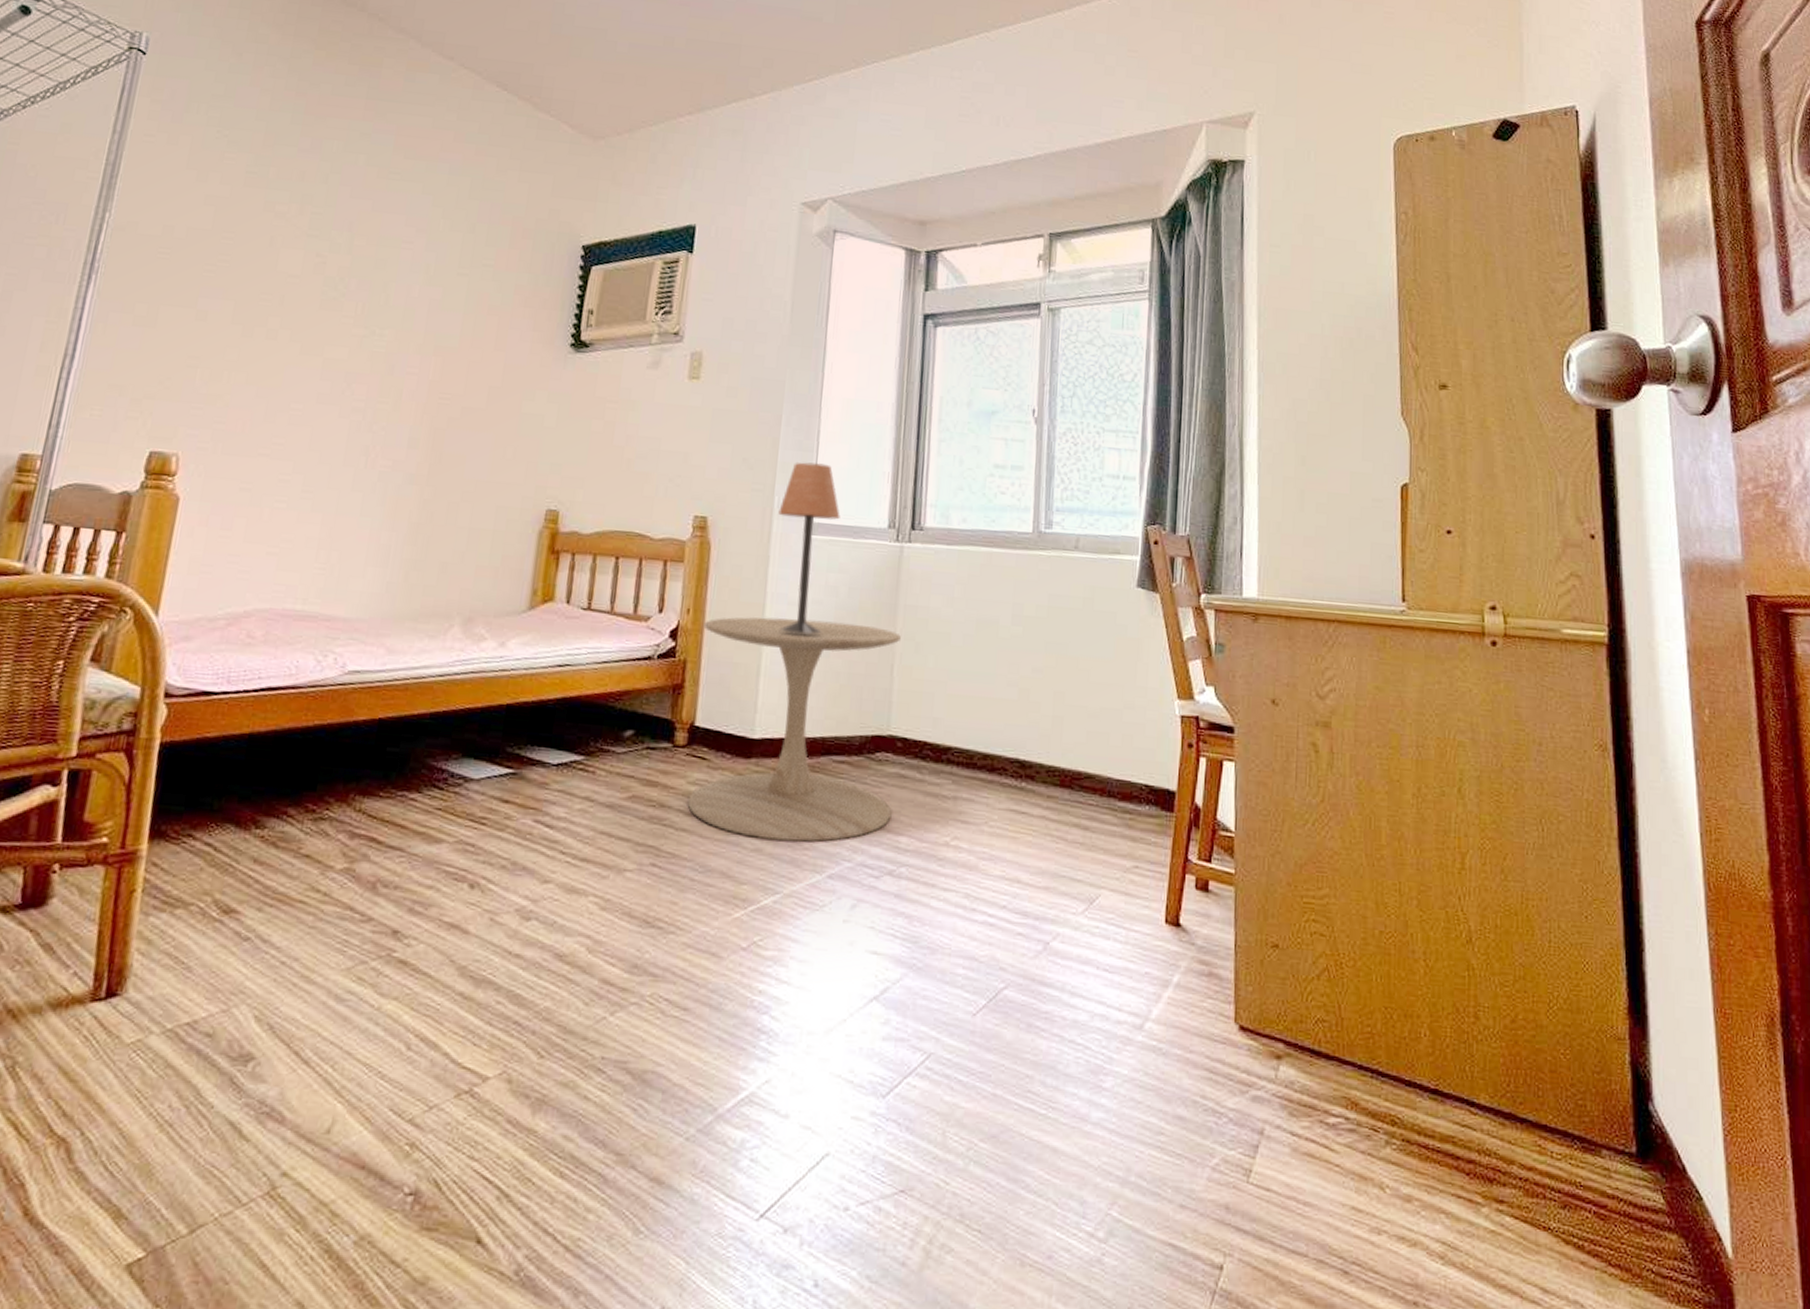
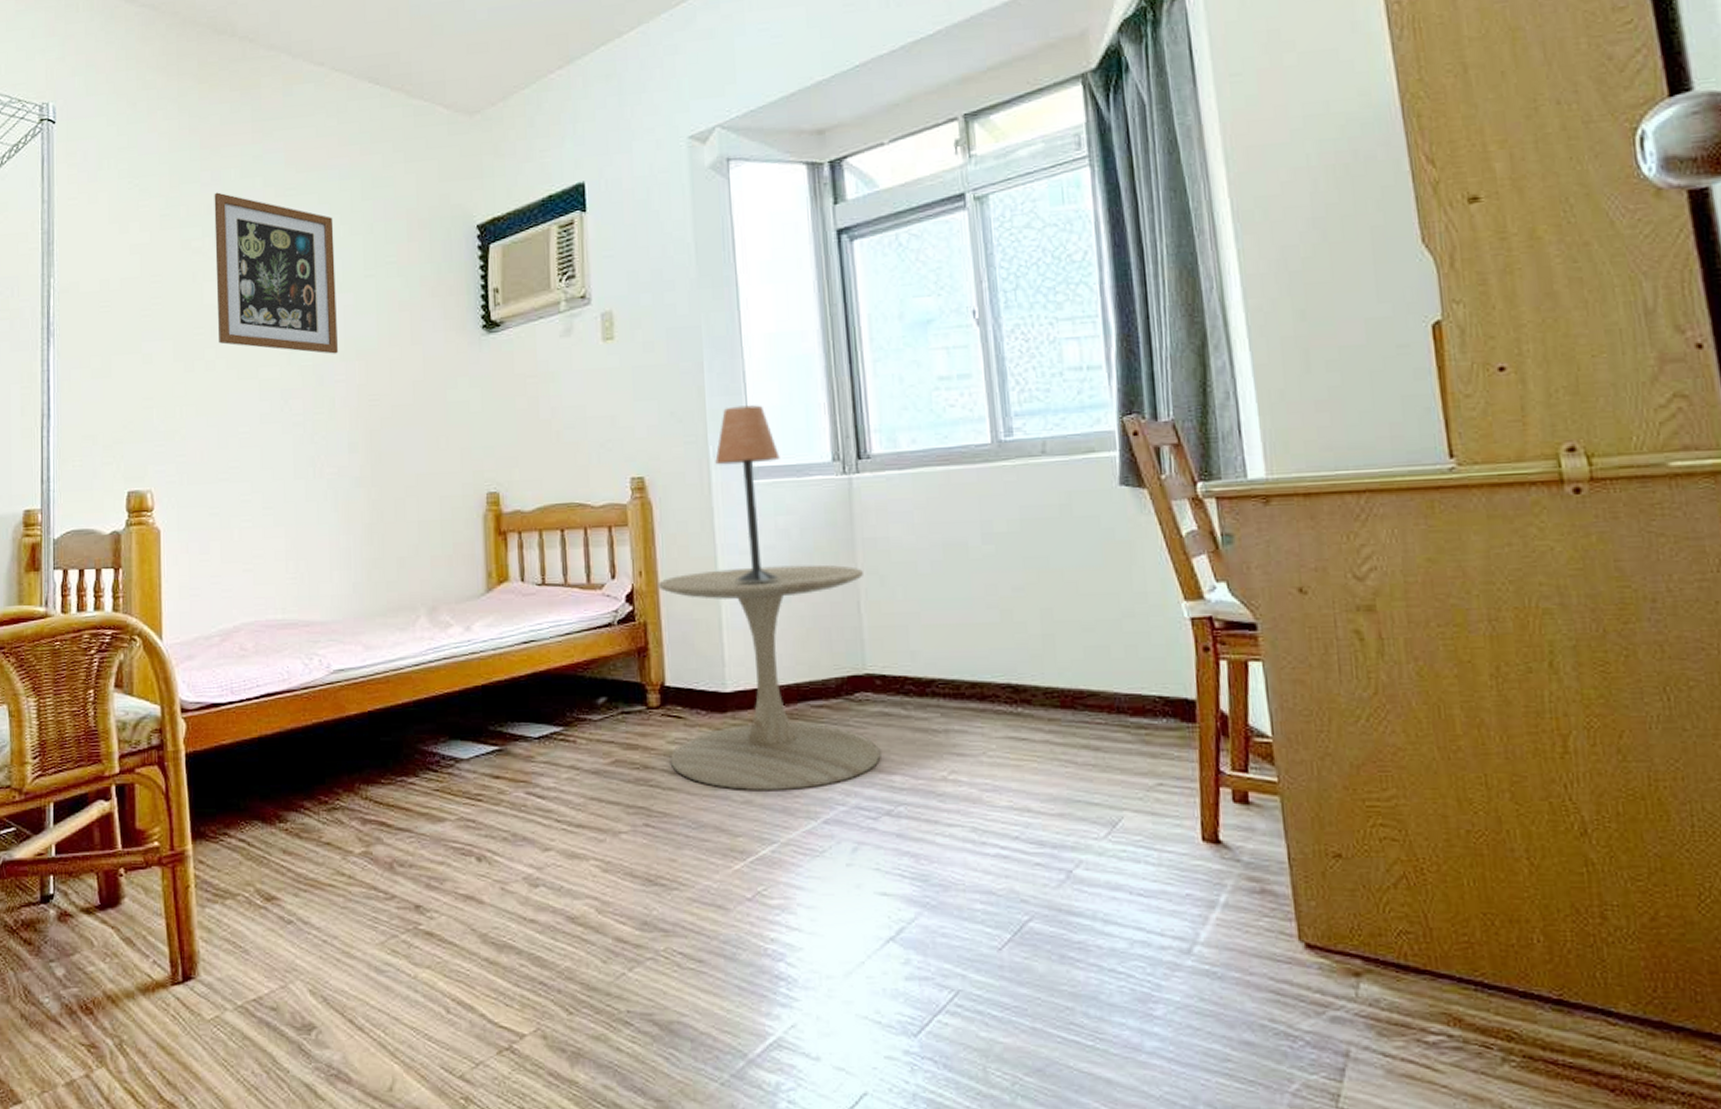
wall art: none [286,160,435,346] -> present [214,192,338,354]

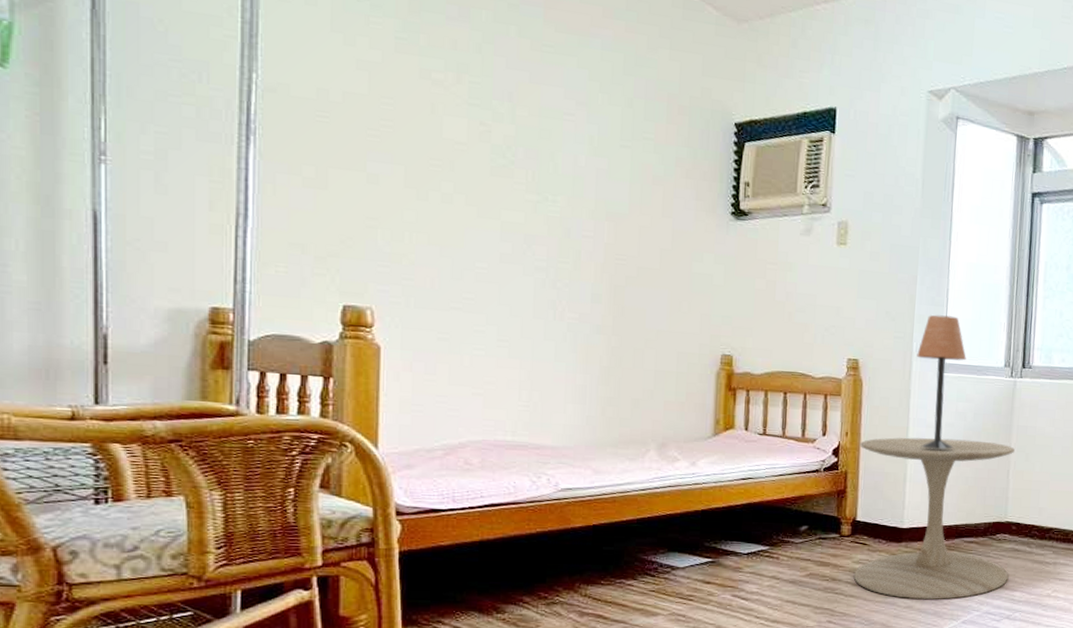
wall art: present [214,192,338,354] -> none [458,29,592,212]

